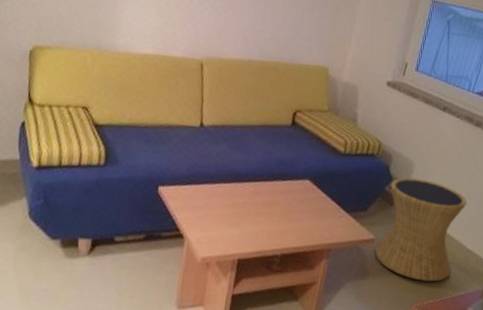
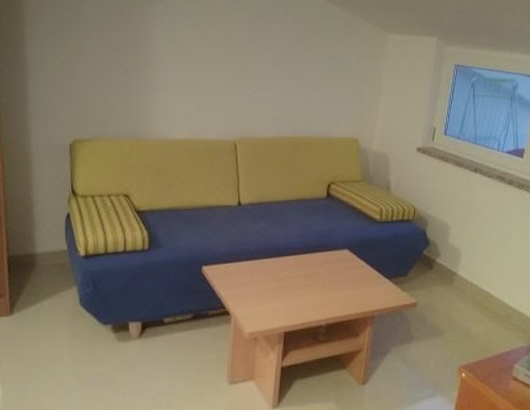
side table: present [374,177,467,282] -> none [417,240,505,341]

